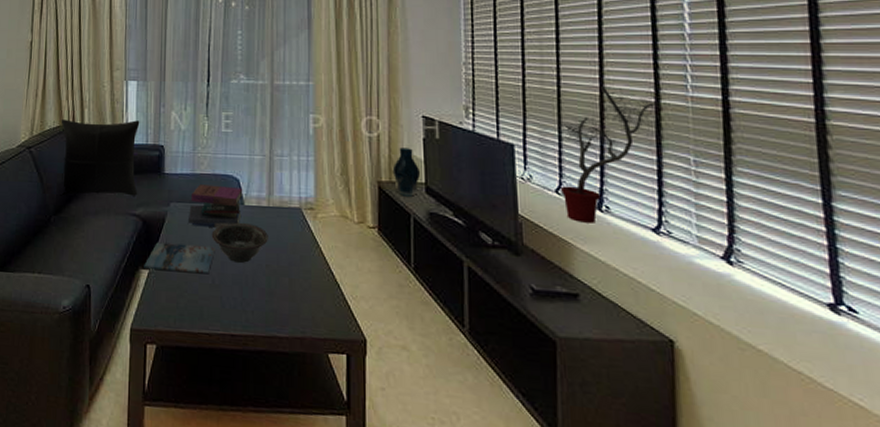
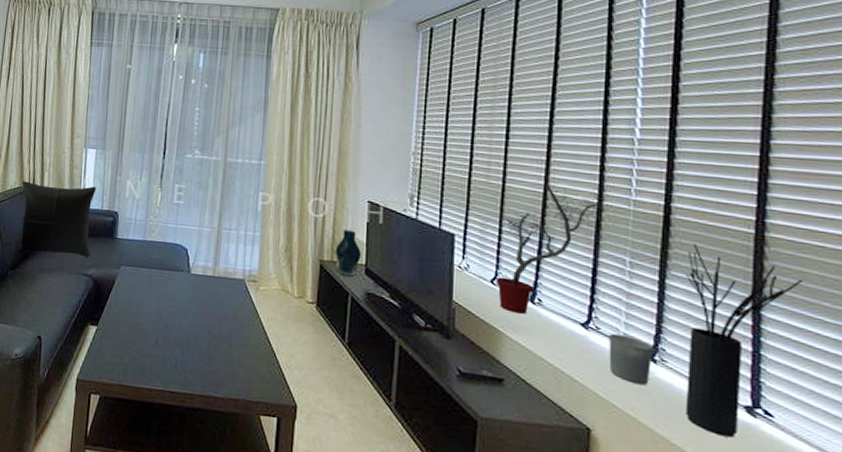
magazine: present [144,242,215,275] -> none [92,301,161,335]
books: present [189,184,243,228] -> none [137,251,190,293]
decorative bowl: present [211,222,268,263] -> none [158,288,211,327]
candle holder: none [682,236,729,290] -> present [609,333,653,386]
vase: none [750,136,870,339] -> present [685,243,803,438]

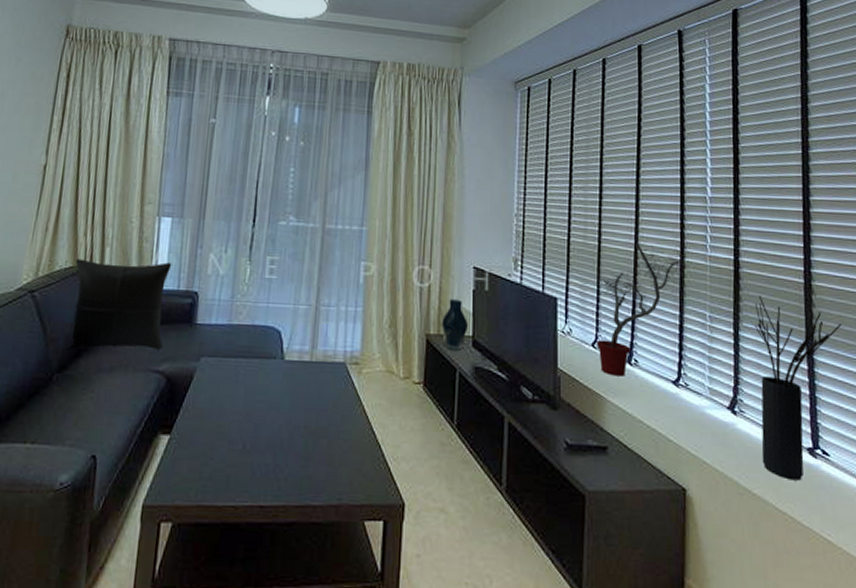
candle holder: present [609,333,653,386] -> none [697,388,733,439]

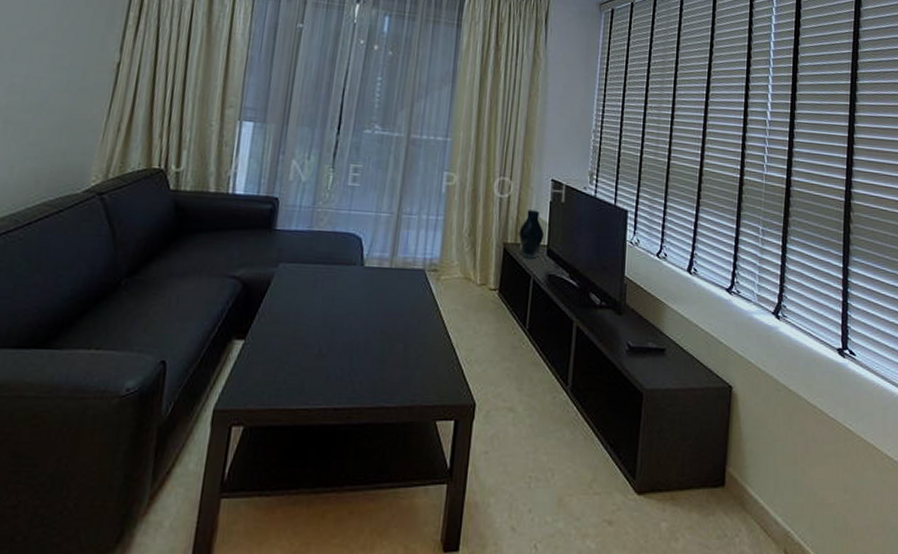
pillow: present [67,259,172,350] -> none [137,161,252,255]
potted tree: present [596,241,690,376] -> none [660,159,748,284]
vase: present [754,295,842,481] -> none [799,211,874,378]

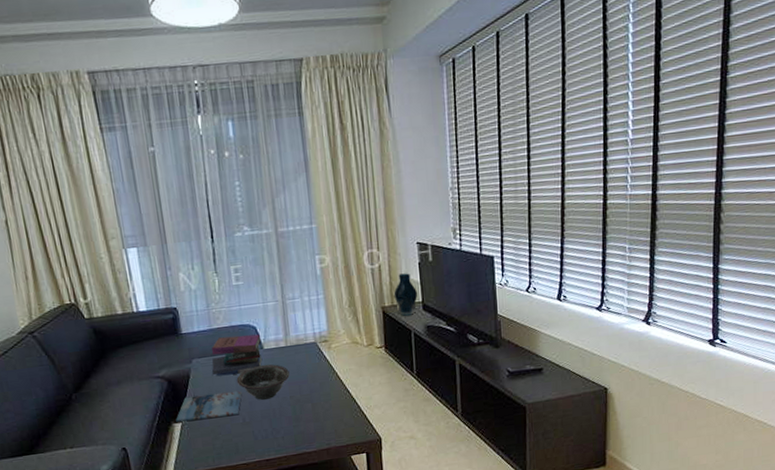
magazine: none [238,308,327,343] -> present [176,390,242,422]
books: none [298,243,364,291] -> present [211,334,263,377]
decorative bowl: none [323,284,387,329] -> present [236,364,290,400]

